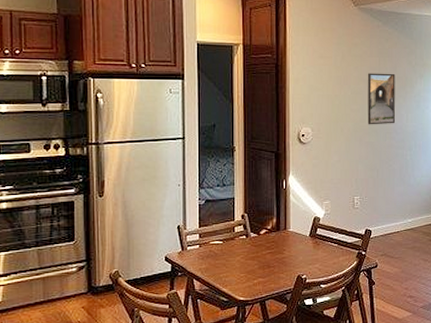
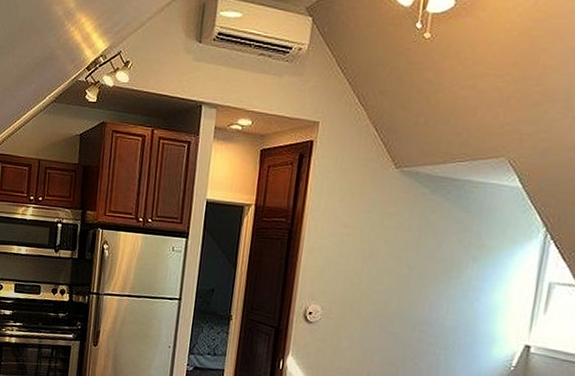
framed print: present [367,73,395,125] -> none [392,249,439,315]

